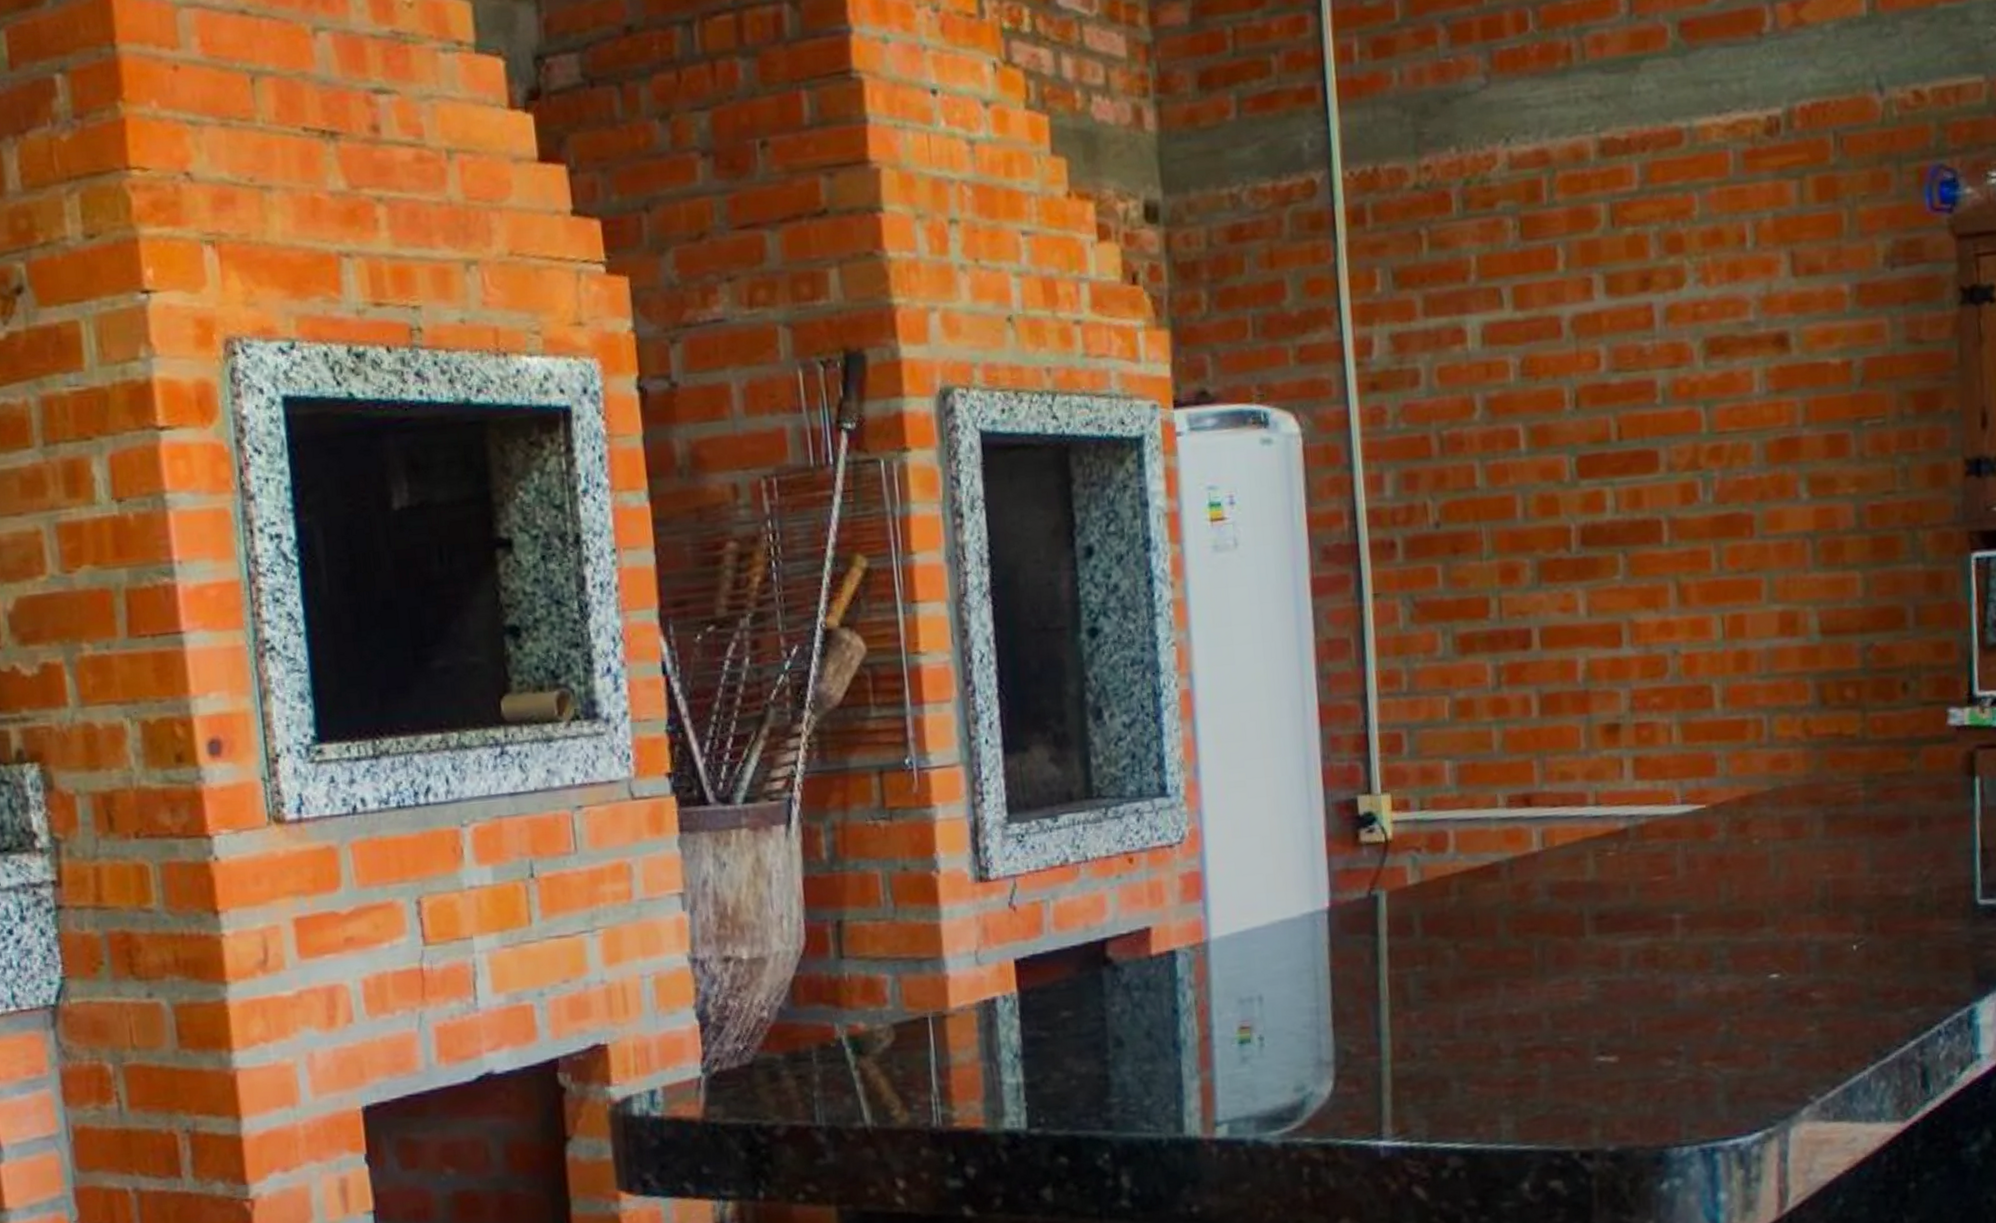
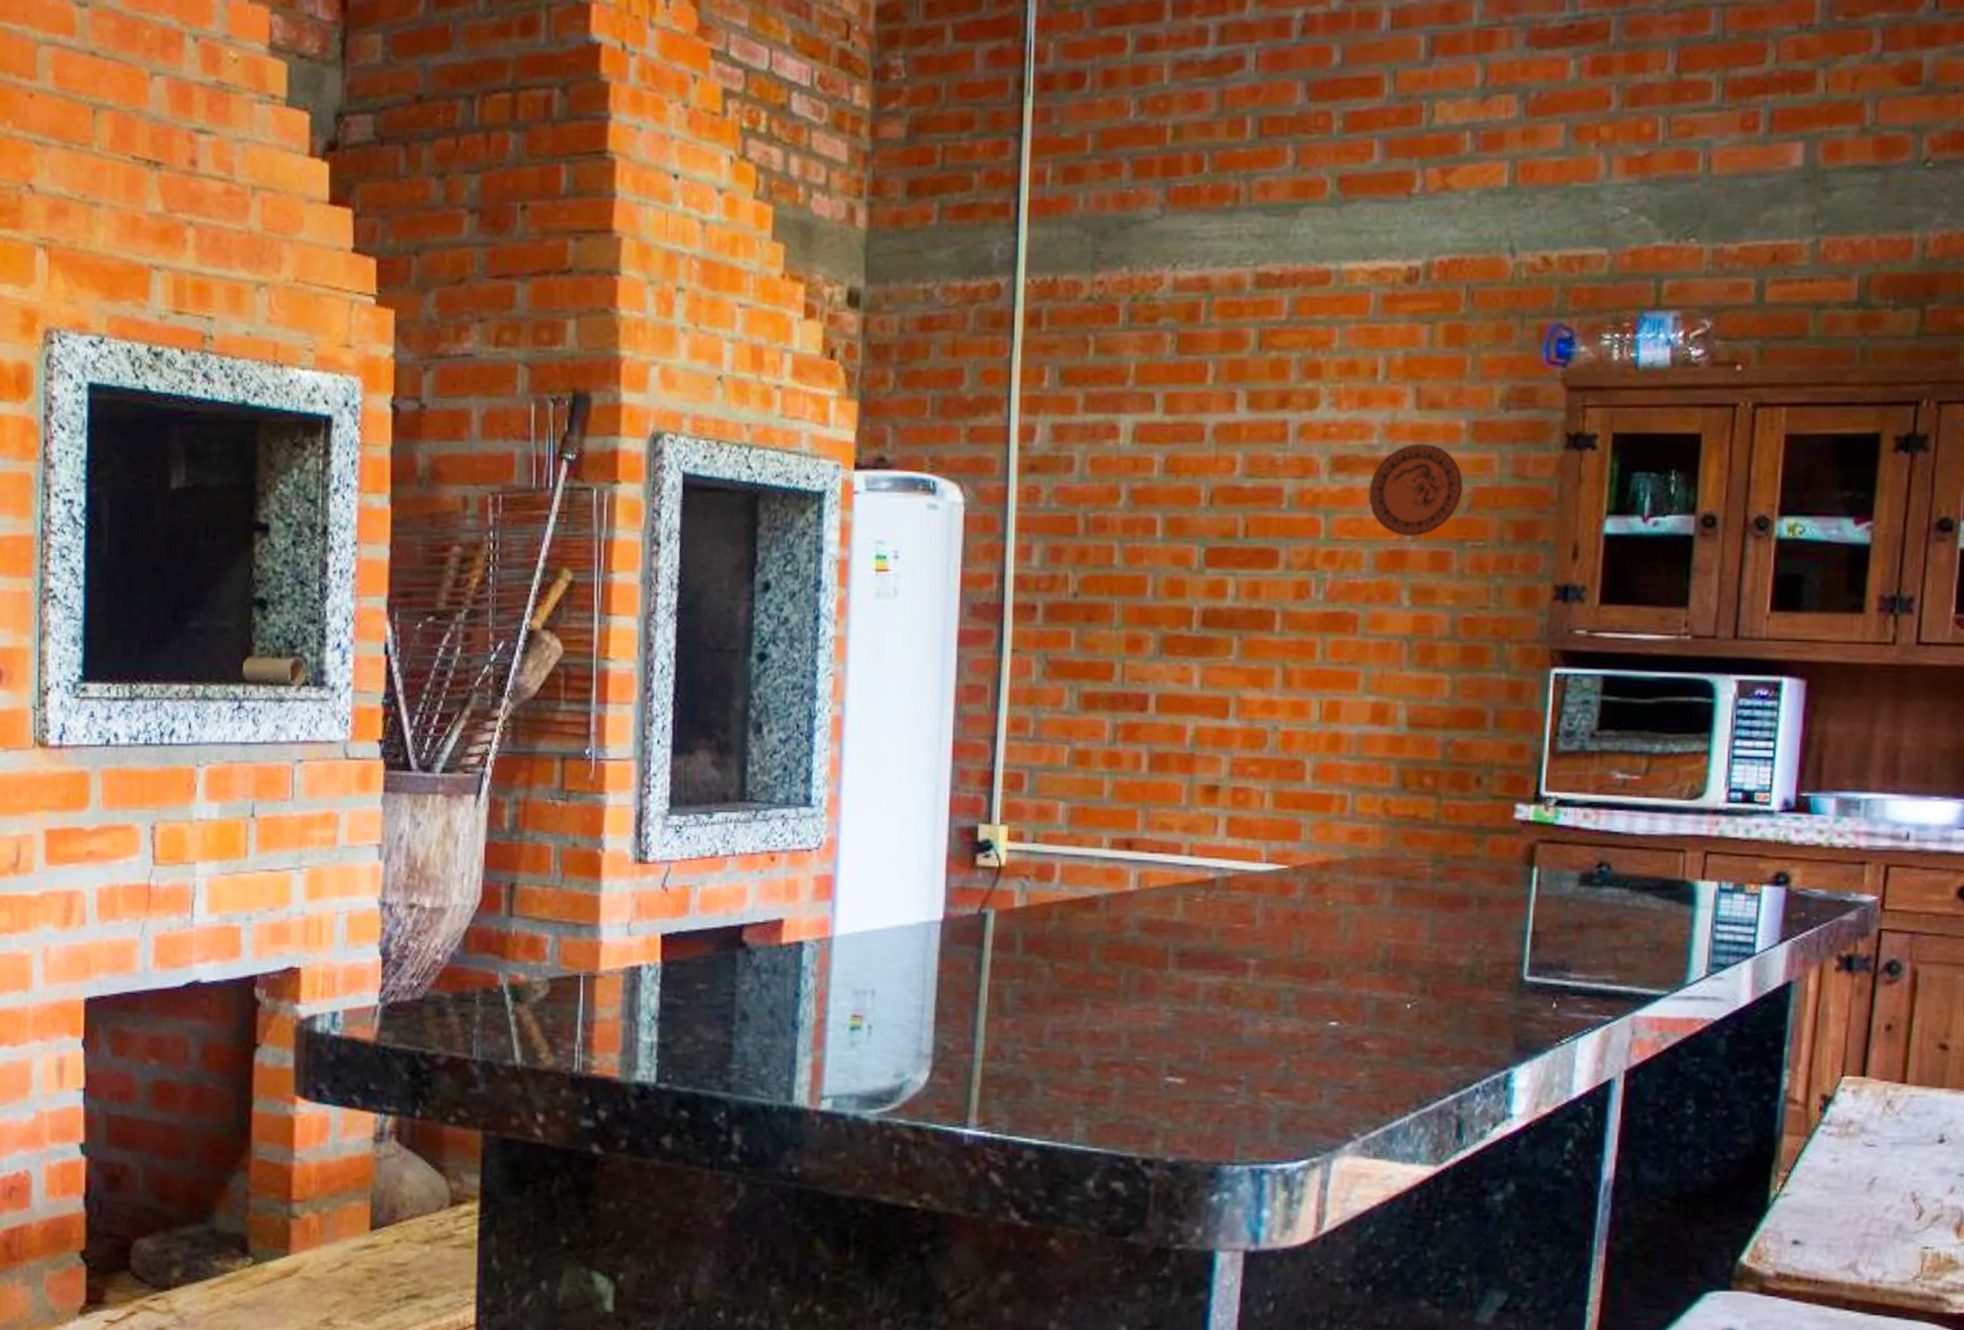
decorative plate: none [1750,313,1855,422] -> present [1368,443,1464,537]

